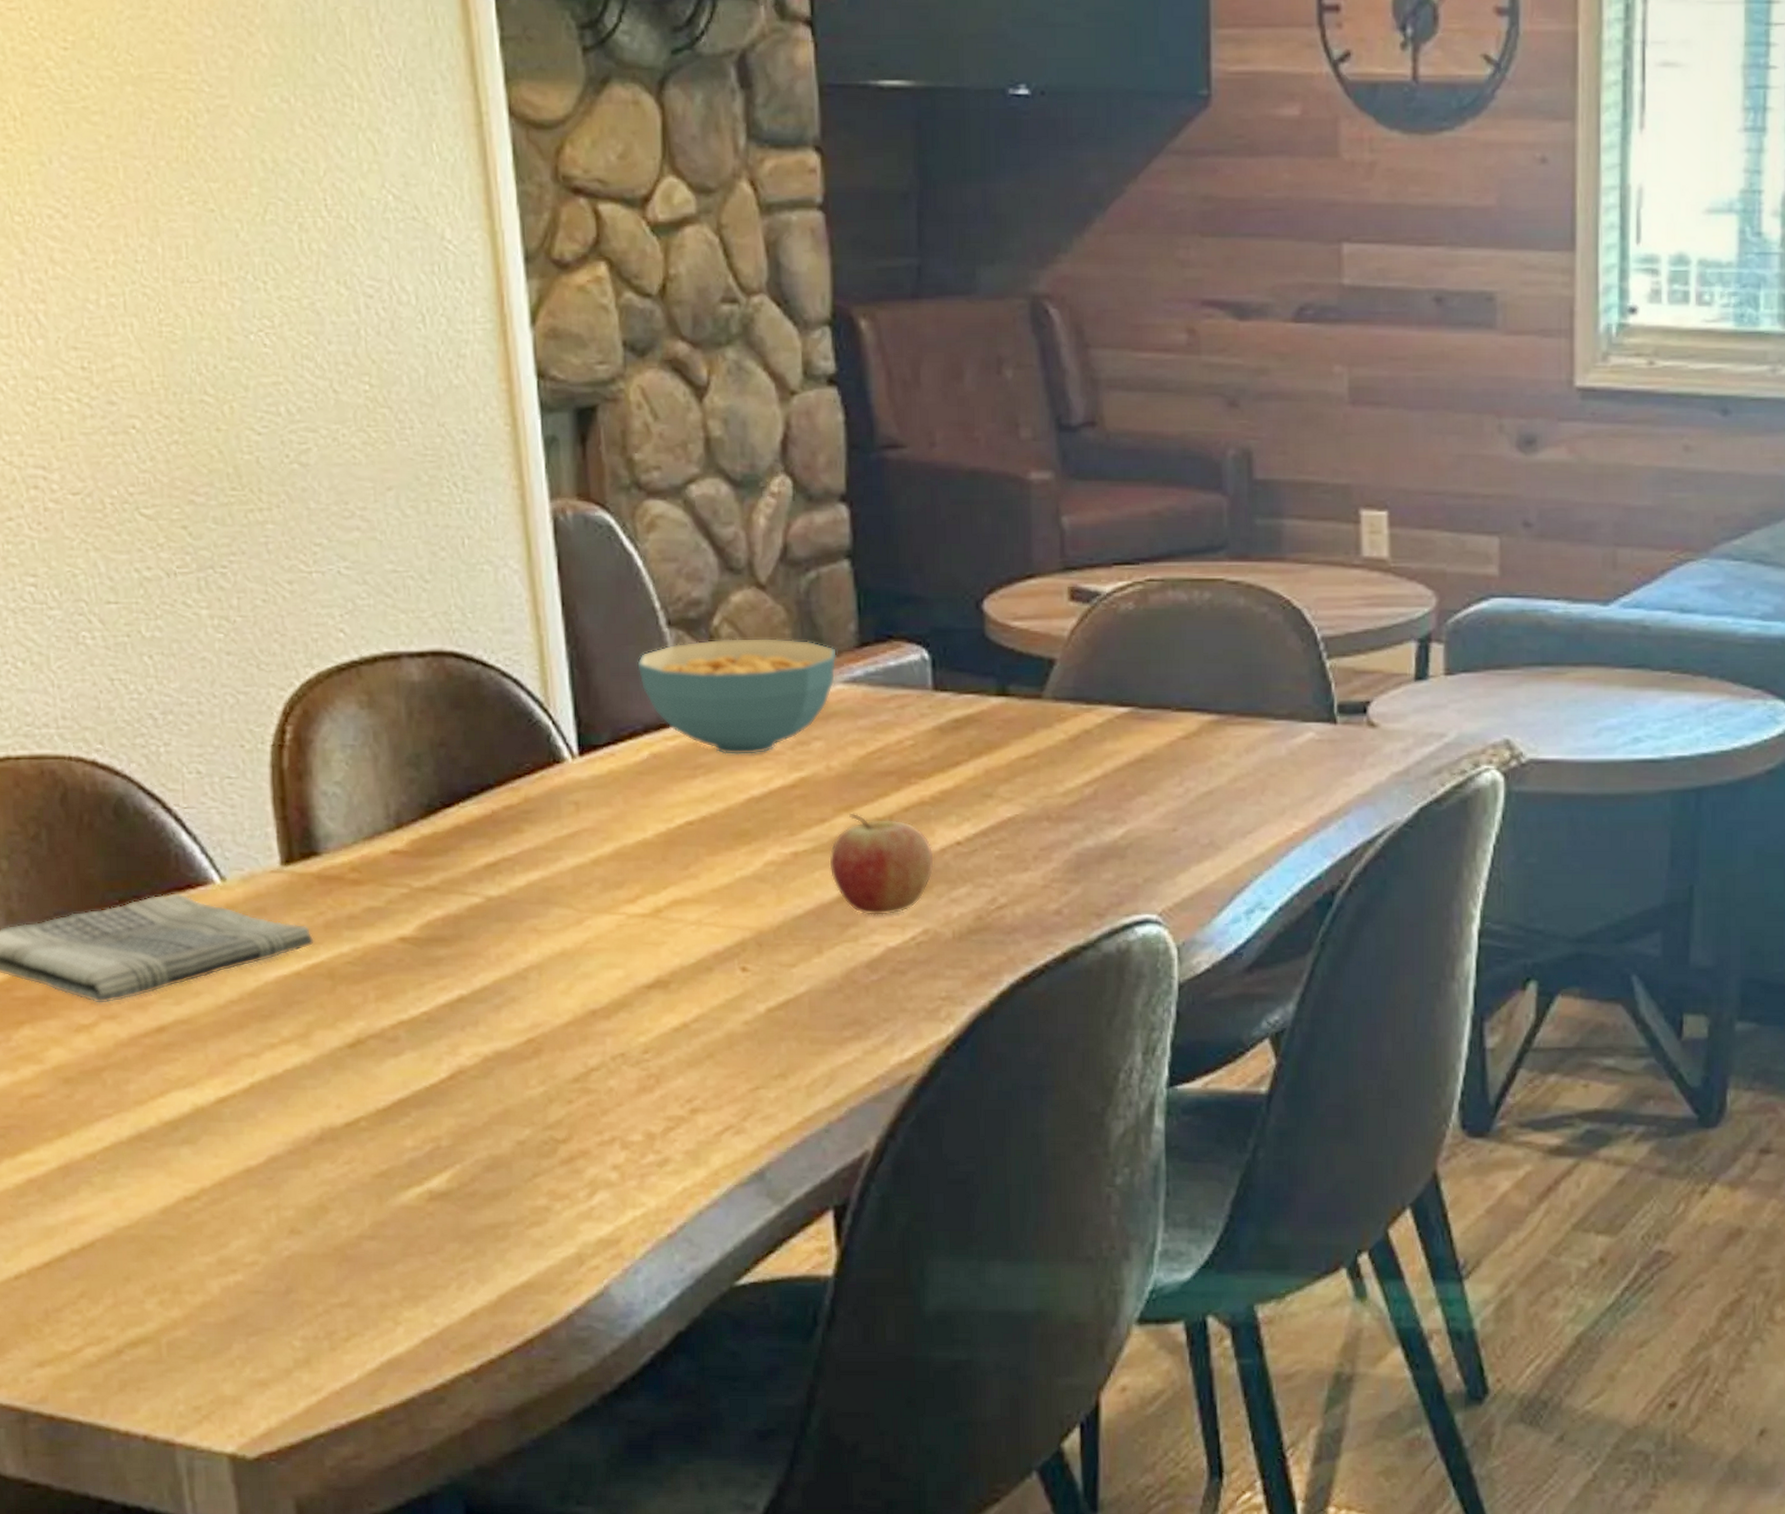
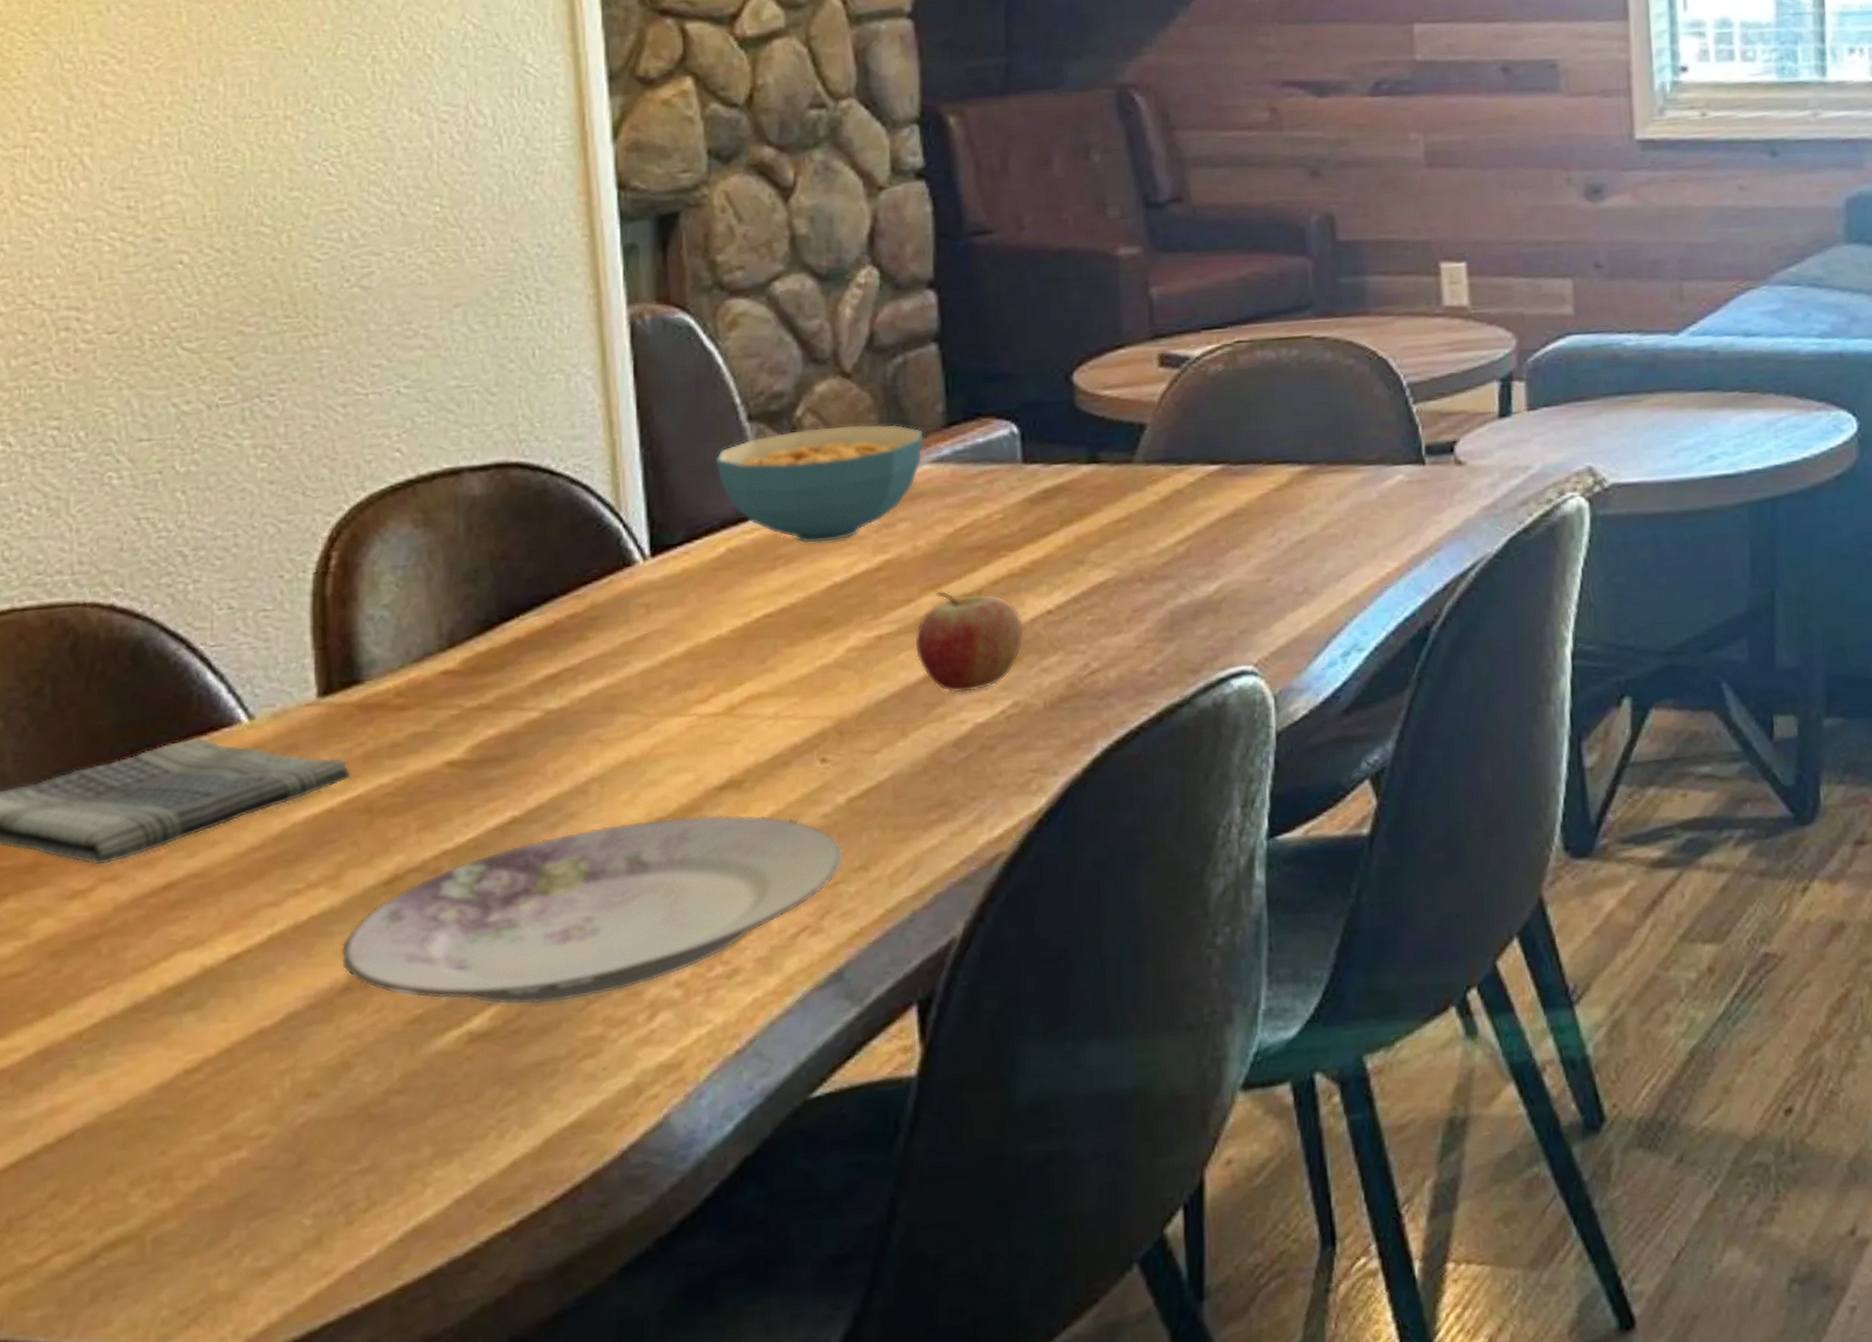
plate: none [313,1010,765,1171] -> present [340,814,845,1005]

